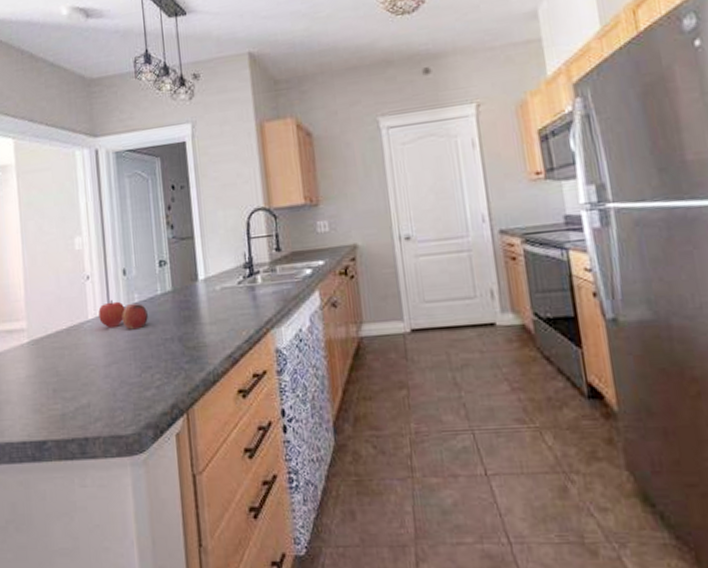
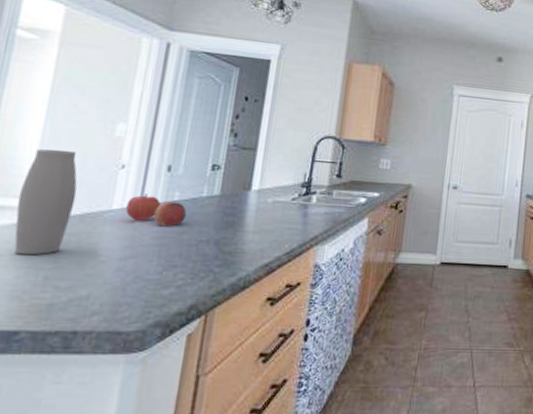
vase: none [19,270,60,372] -> present [14,149,77,256]

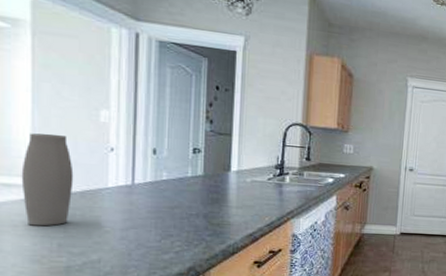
fruit: present [126,194,161,221] -> none [121,174,151,198]
fruit: present [153,201,187,227] -> none [146,180,175,203]

